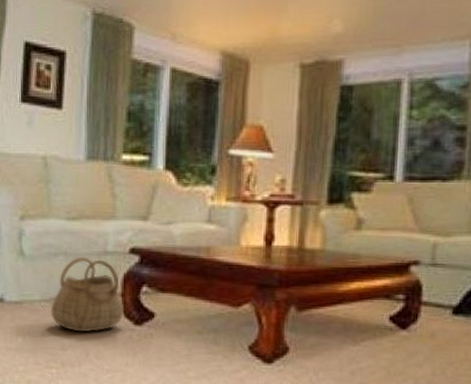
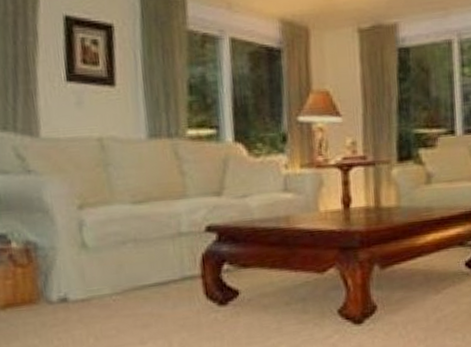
basket: present [50,256,124,333] -> none [124,241,206,323]

